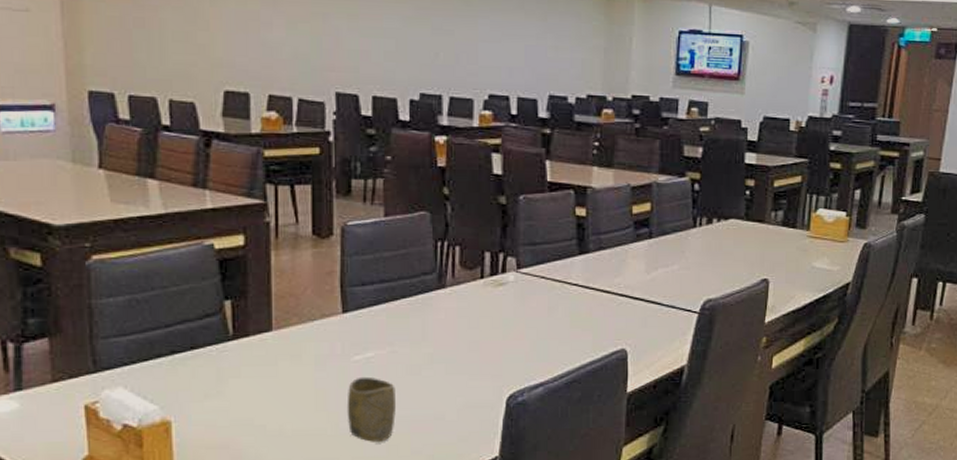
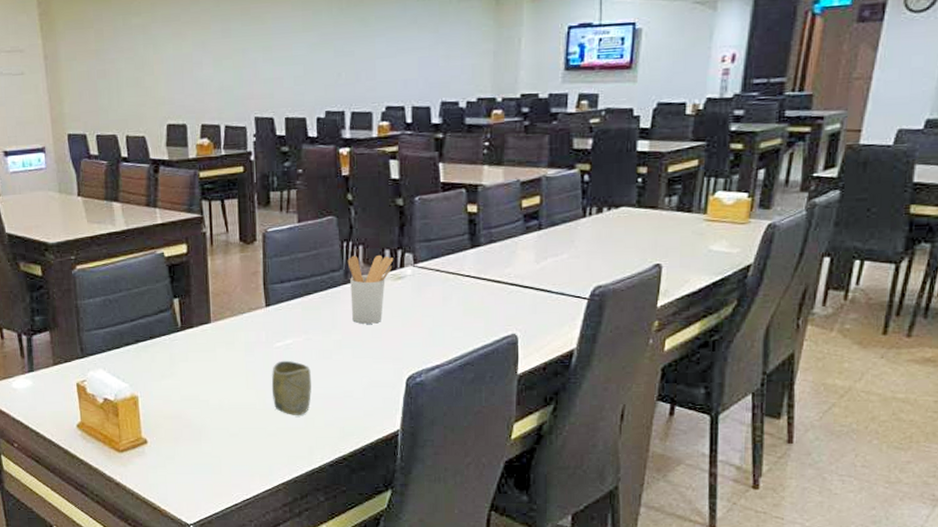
utensil holder: none [441,257,495,335] -> present [347,254,394,324]

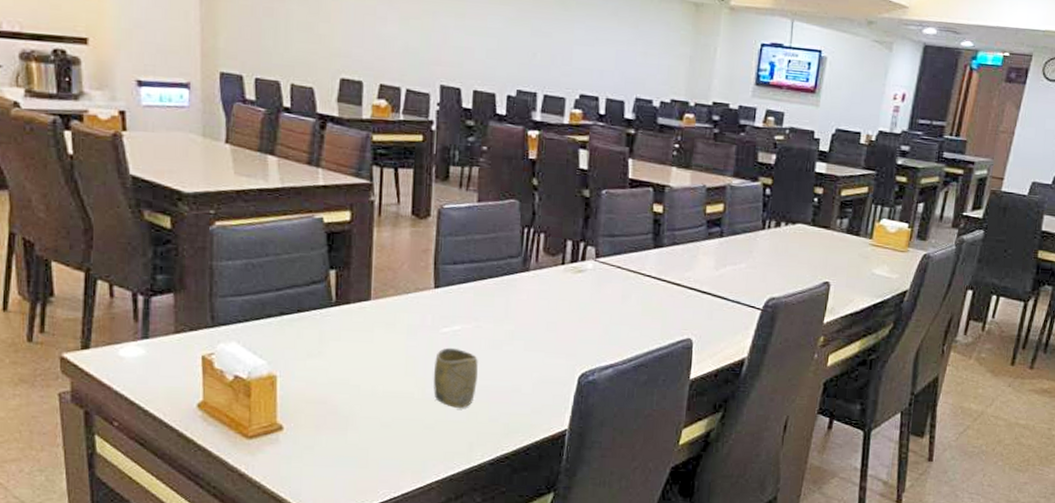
utensil holder: present [347,254,394,324] -> none [527,243,576,316]

